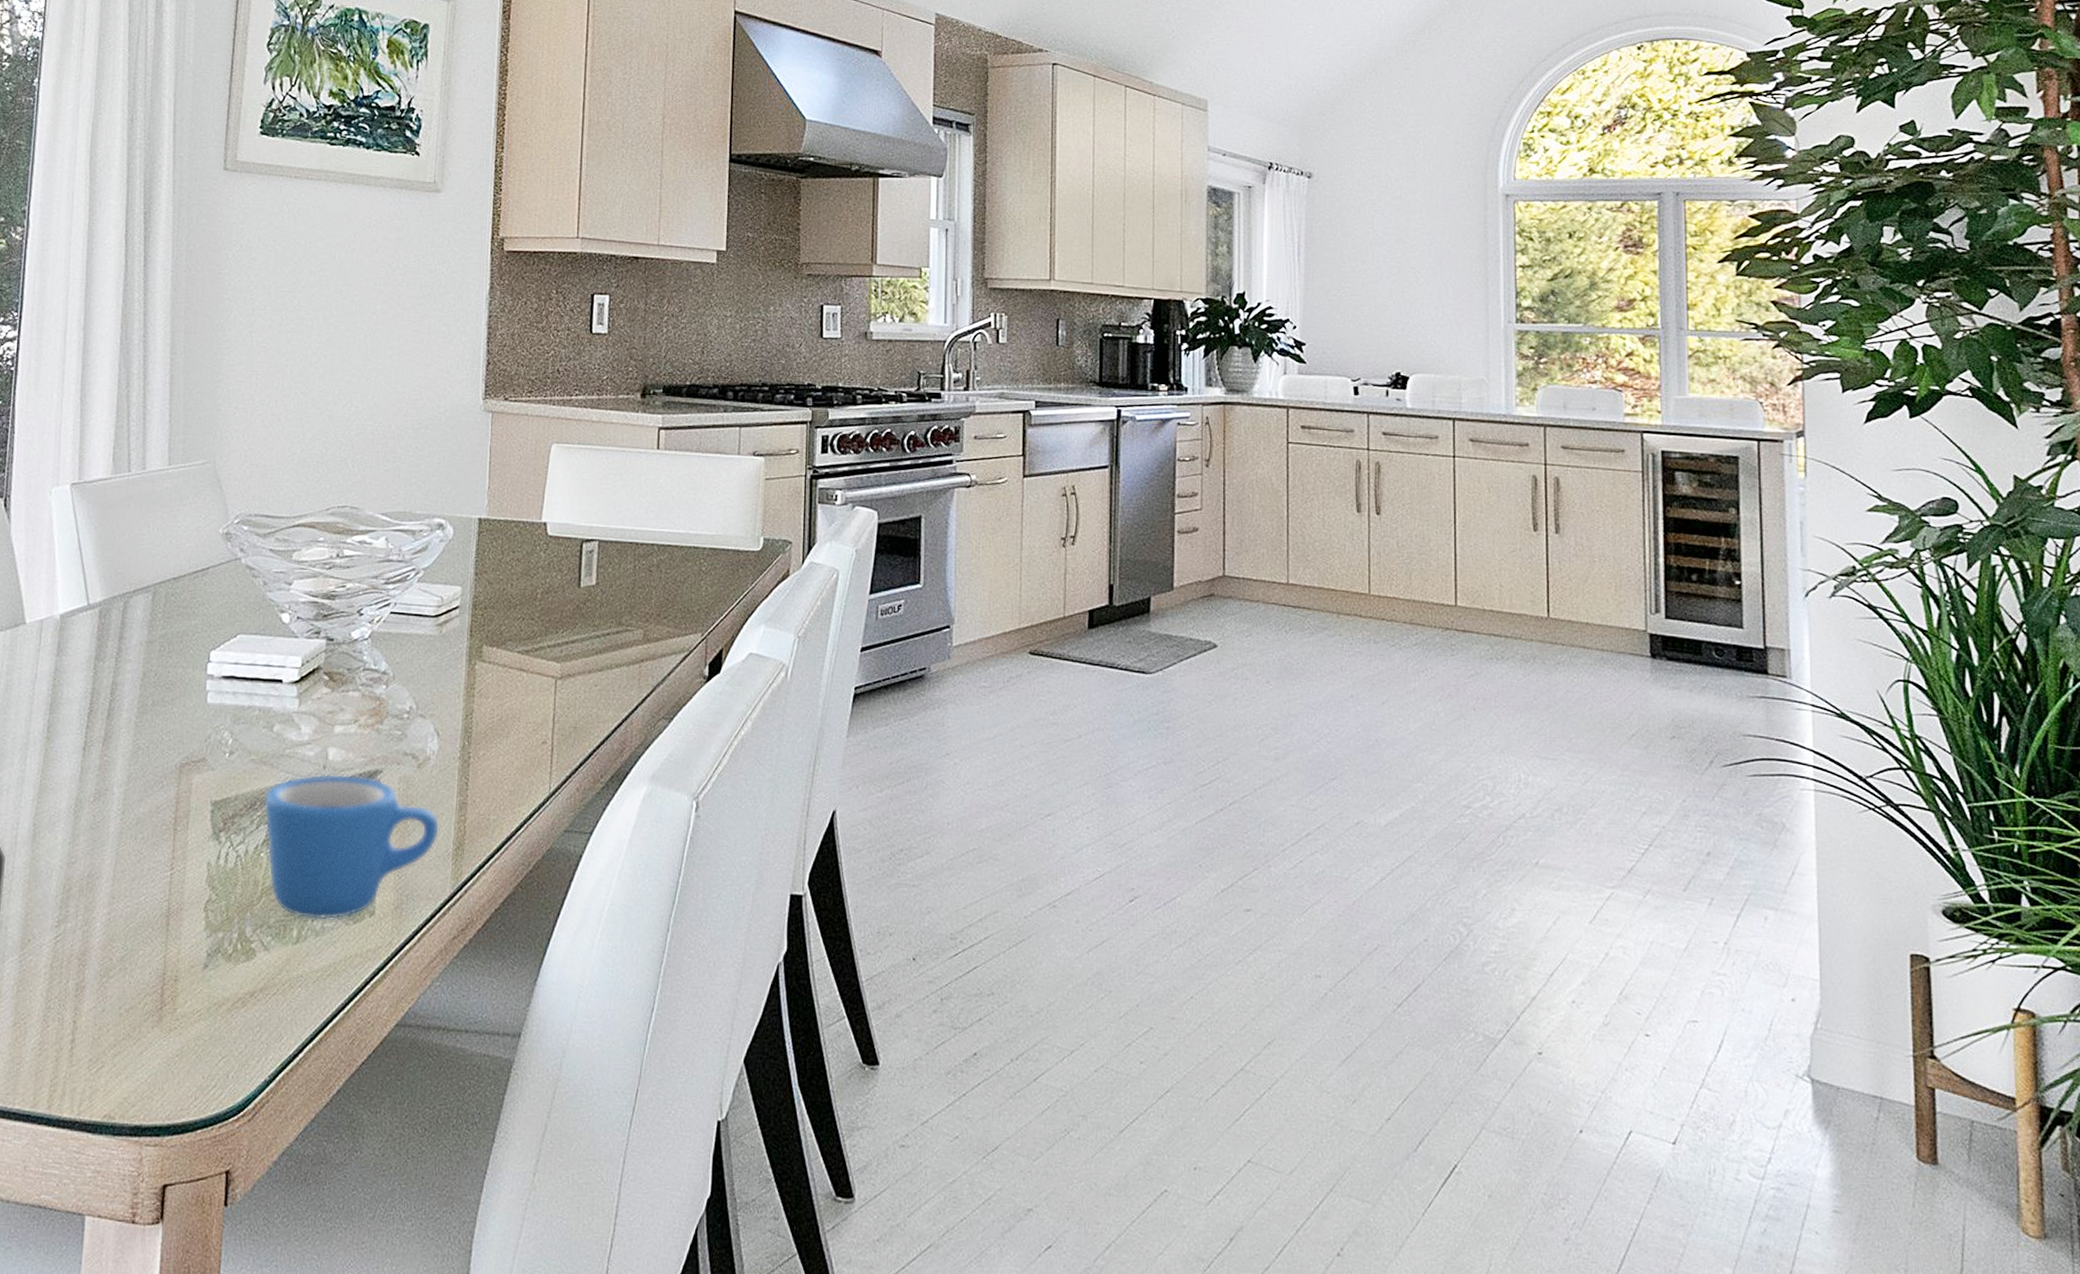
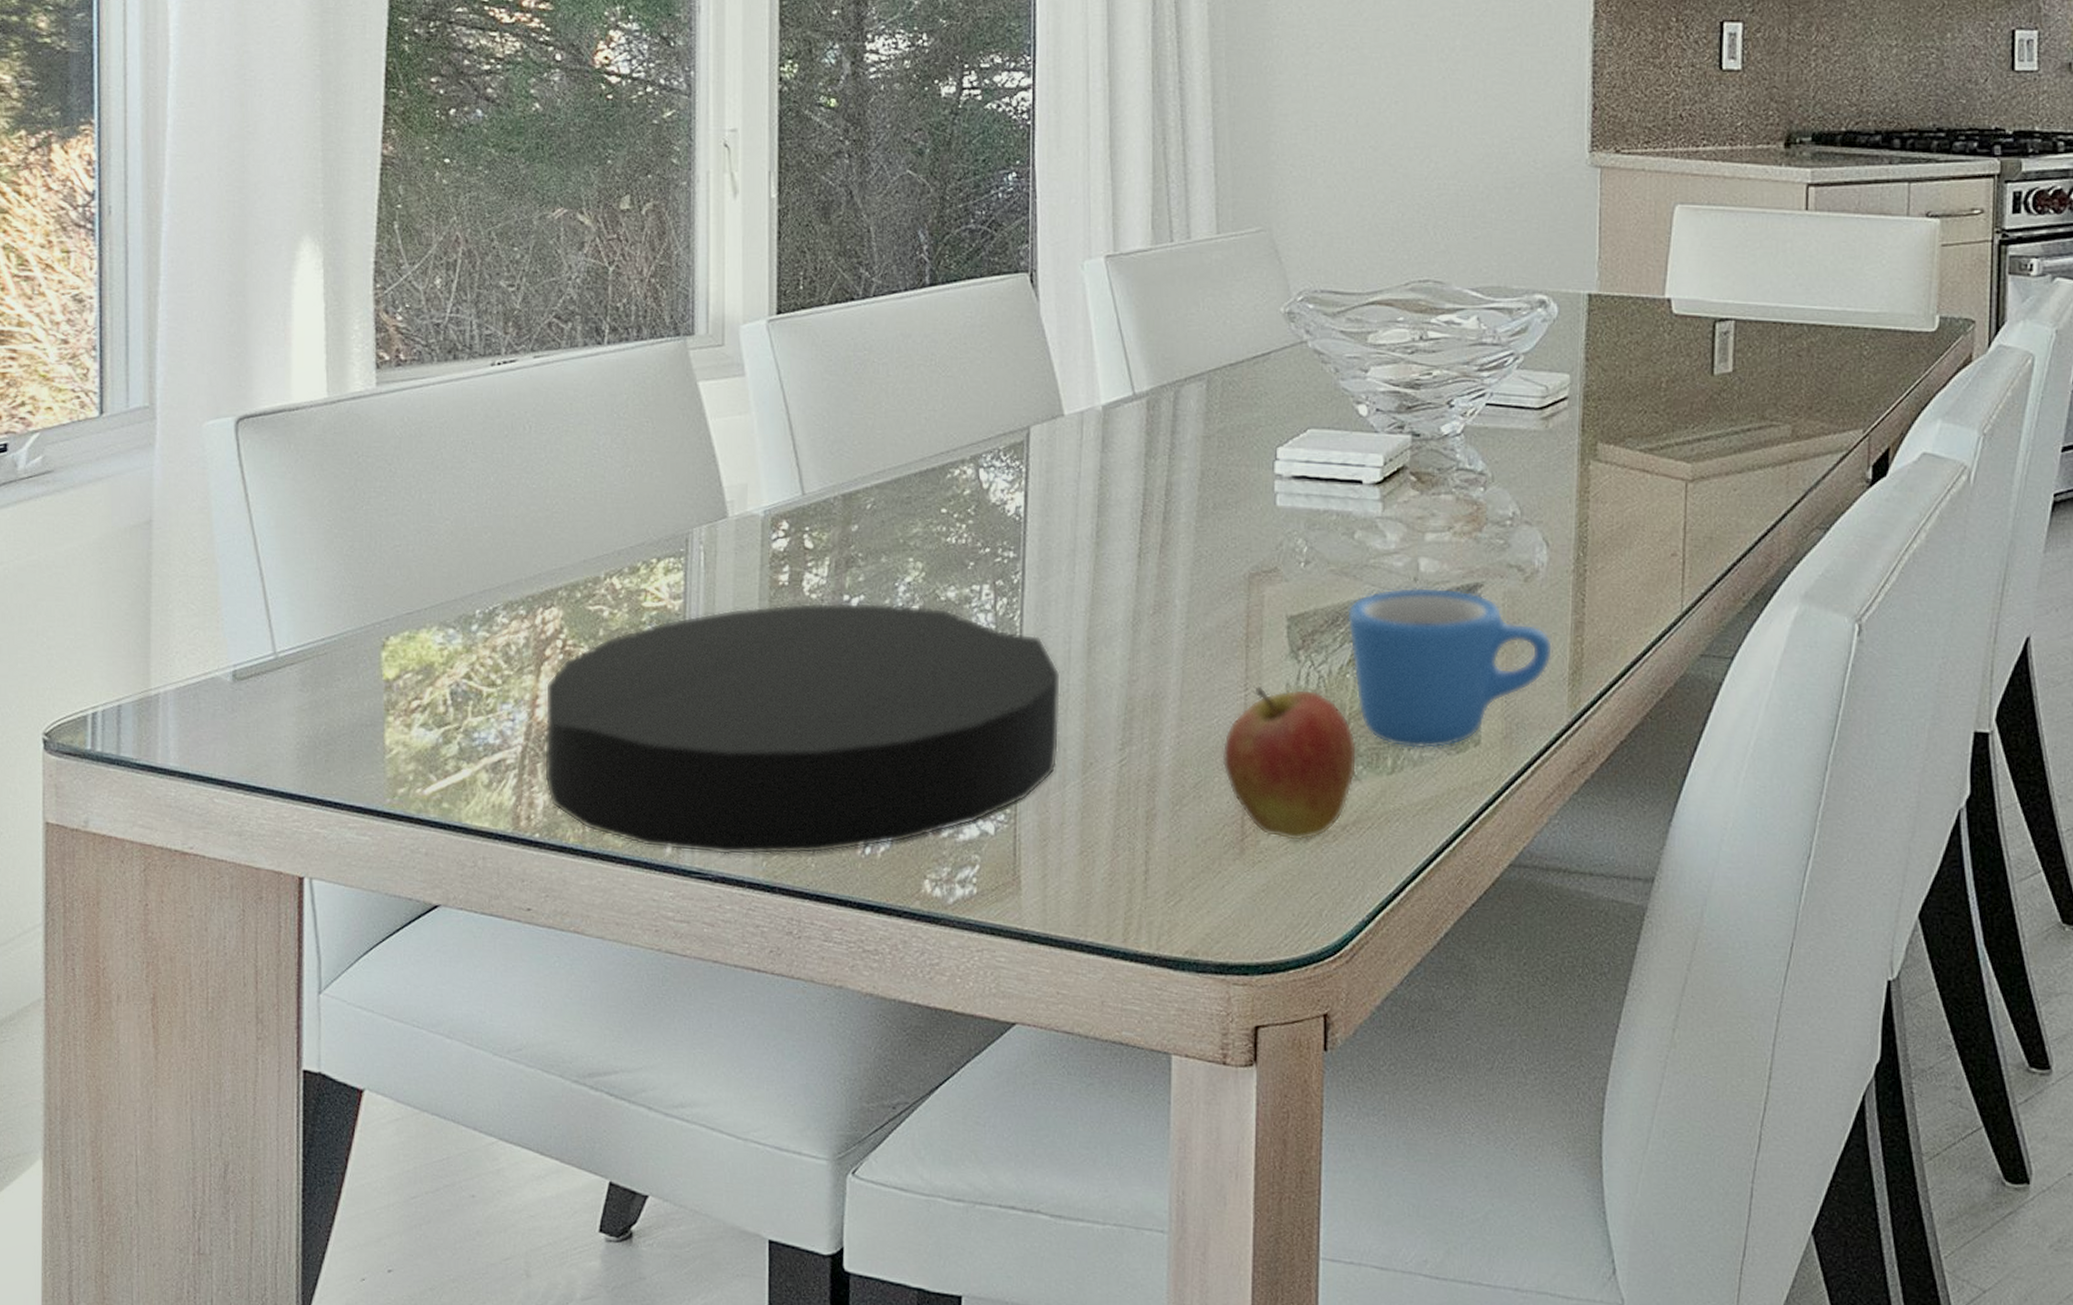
fruit: none [147,865,268,1009] -> present [1222,686,1358,842]

